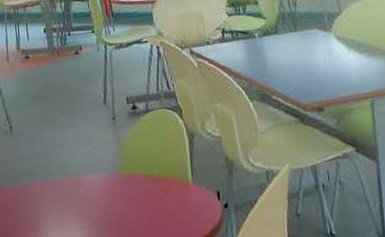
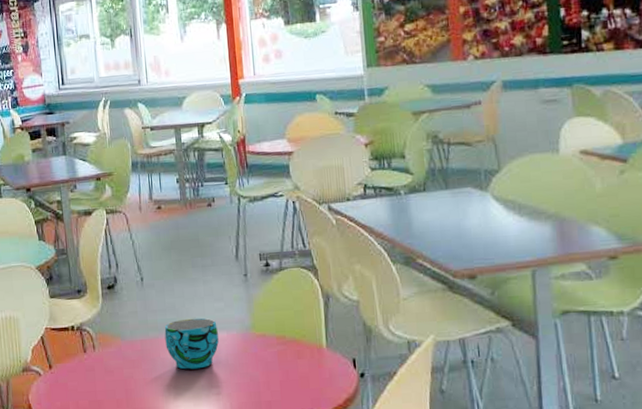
cup: none [35,162,90,214] -> present [164,317,219,370]

